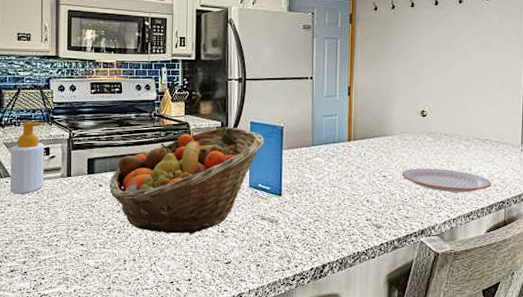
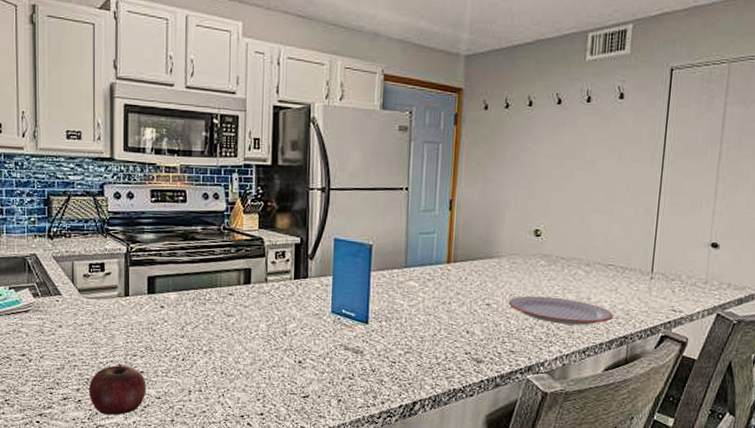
soap bottle: present [11,122,44,194] -> none [61,233,98,315]
apple: none [34,238,86,285] -> present [88,364,147,415]
fruit basket: present [109,126,264,234] -> none [172,243,350,364]

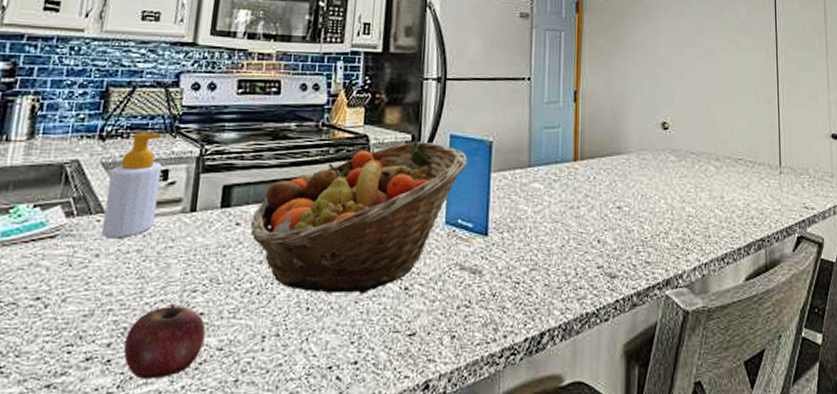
soap bottle: none [61,233,98,315] -> present [102,132,162,239]
fruit basket: none [172,243,350,364] -> present [250,141,468,293]
plate: present [508,296,614,325] -> none [640,196,748,228]

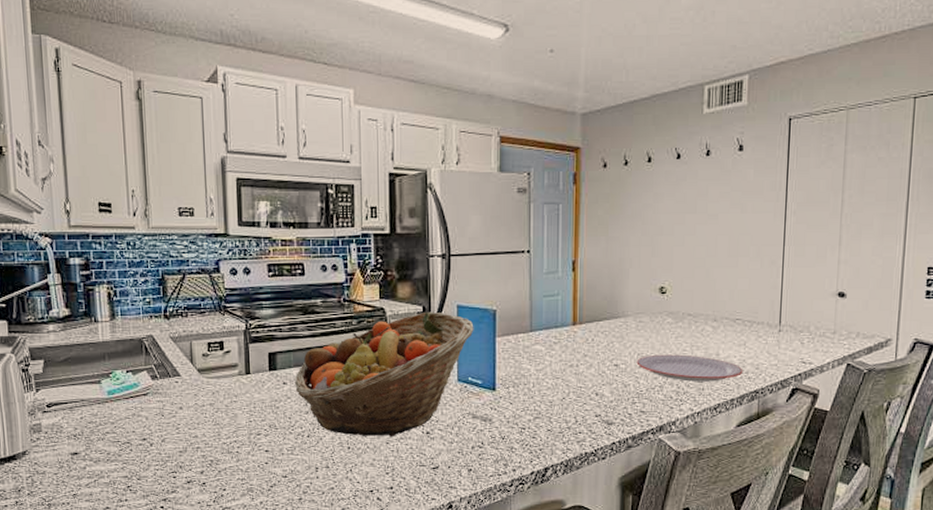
soap bottle: present [102,132,162,239] -> none [179,312,219,395]
apple: present [123,305,206,379] -> none [212,444,272,497]
plate: none [640,196,748,228] -> present [636,354,743,382]

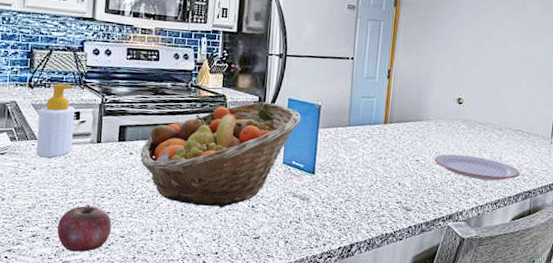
soap bottle: none [179,312,219,395] -> present [36,84,75,158]
apple: none [212,444,272,497] -> present [57,205,112,252]

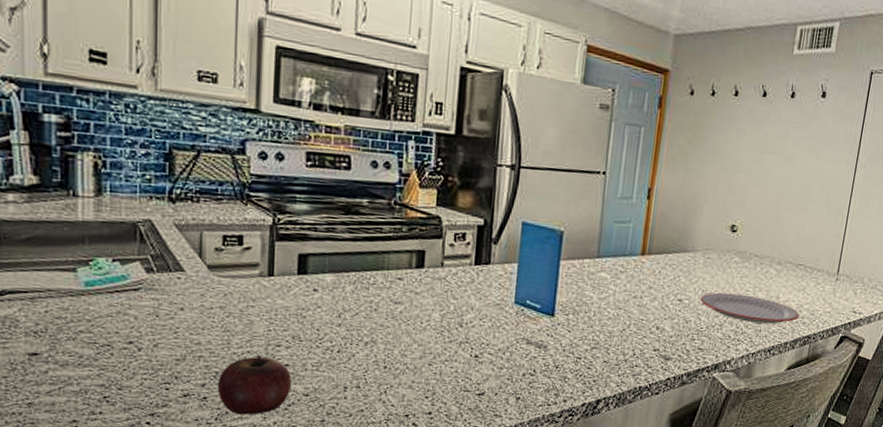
soap bottle: present [36,84,75,158] -> none [184,197,235,296]
fruit basket: present [140,101,301,208] -> none [328,225,539,358]

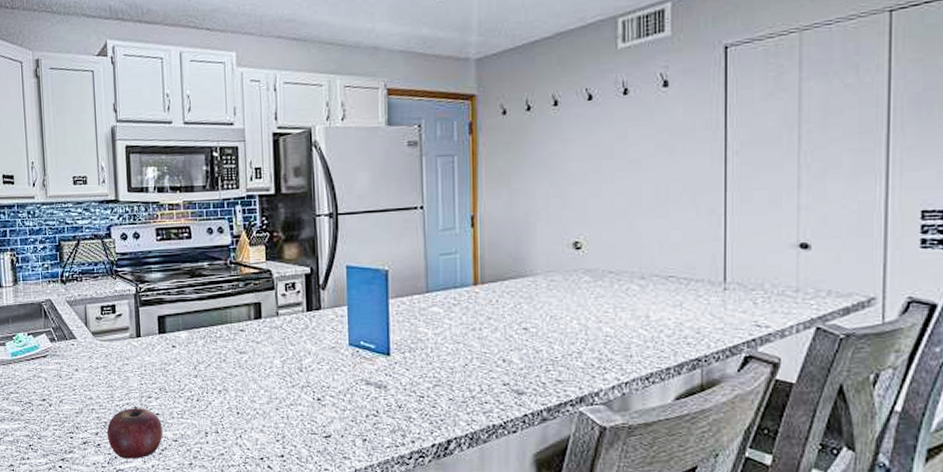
plate: present [700,292,800,324] -> none [549,317,681,348]

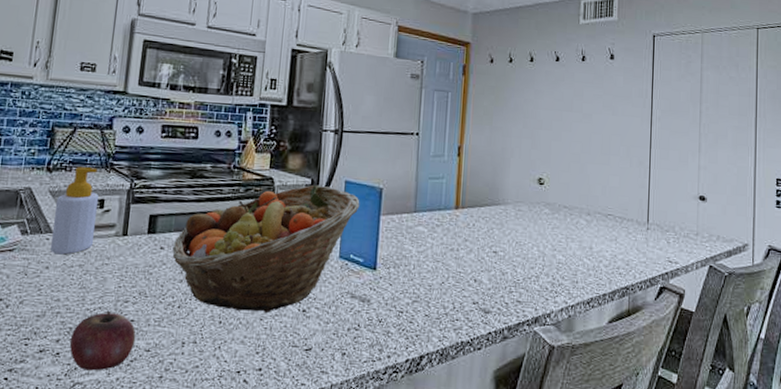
soap bottle: none [74,276,112,358] -> present [51,167,99,255]
fruit basket: none [183,273,365,402] -> present [172,184,360,313]

